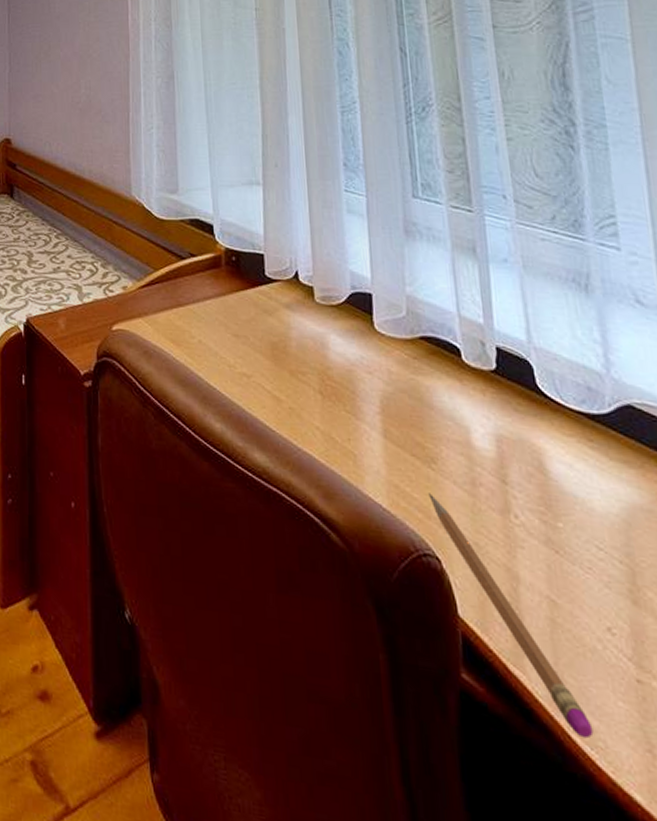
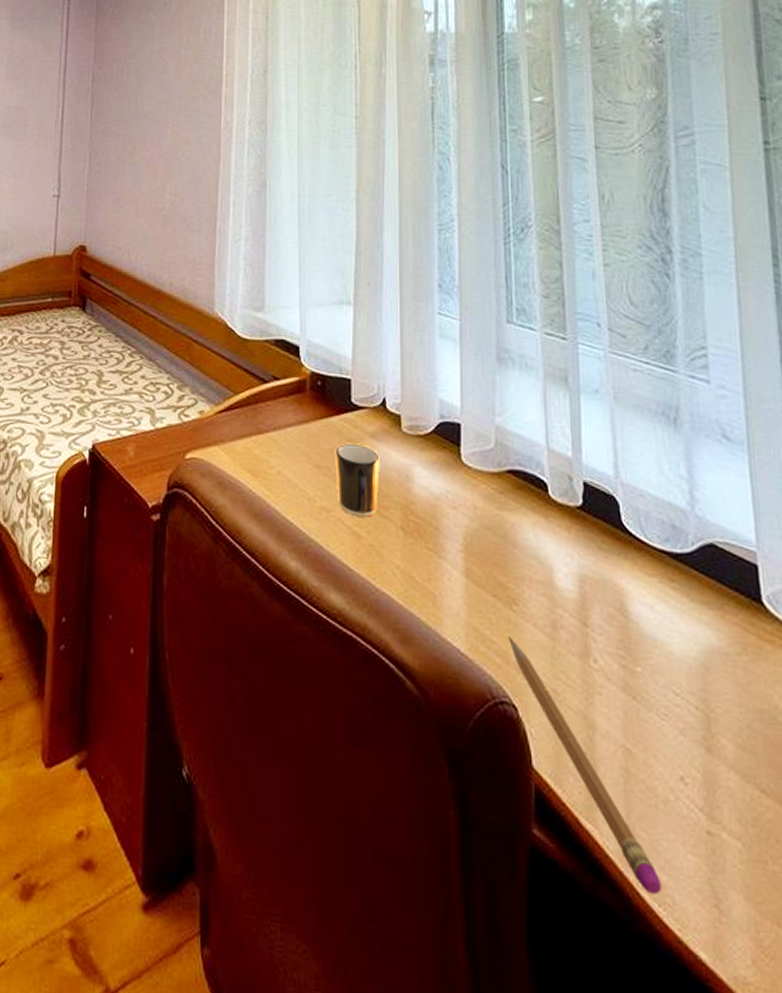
mug: none [252,314,295,382] -> present [335,444,380,517]

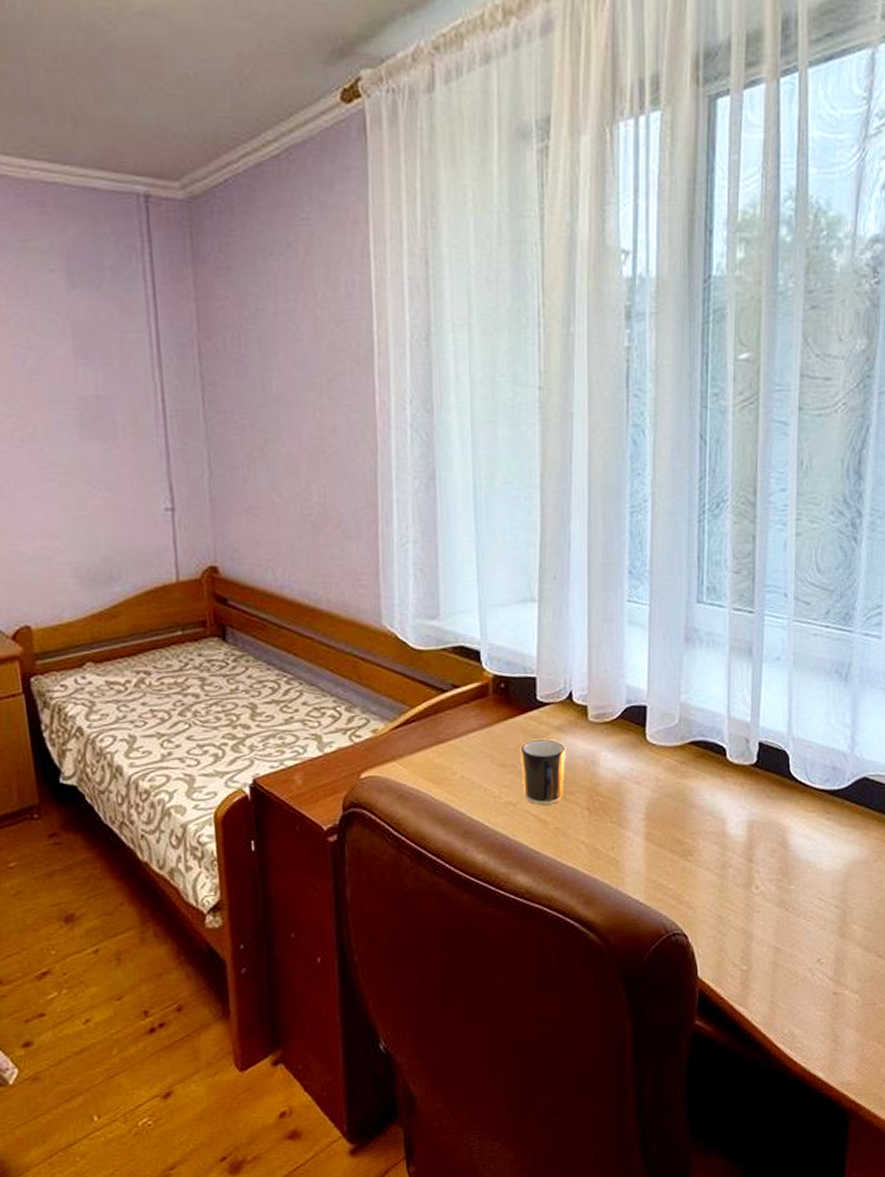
pencil: present [509,636,662,895] -> none [683,882,795,1045]

